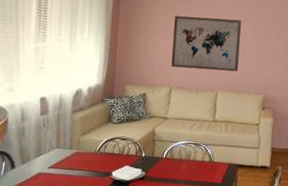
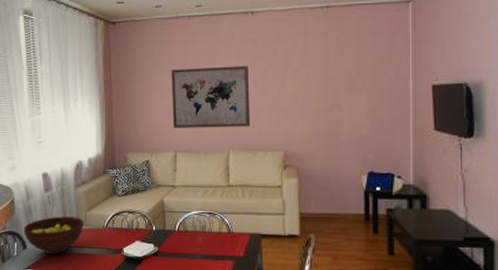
fruit bowl: none [13,139,77,175] -> present [23,216,85,254]

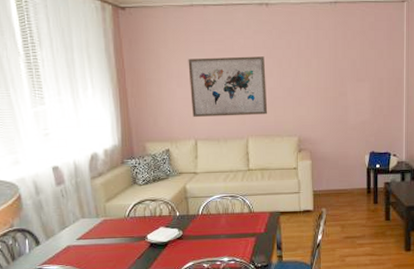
fruit bowl: present [23,216,85,254] -> none [34,208,104,248]

